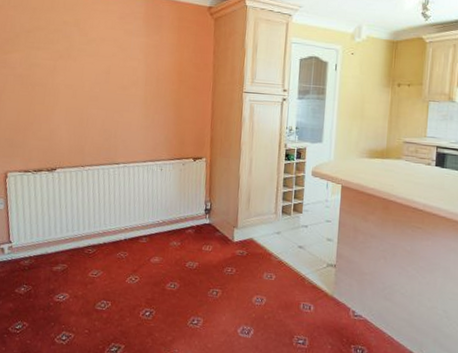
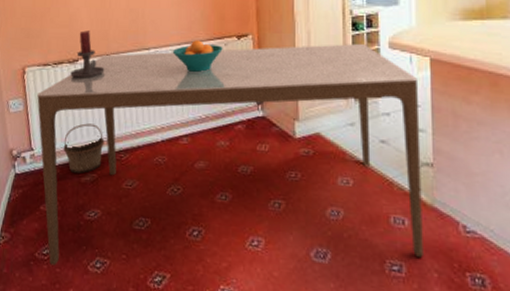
dining table: none [17,166,330,338] -> present [37,44,423,266]
basket: none [38,222,76,264] -> present [63,123,105,173]
candle holder: none [48,144,79,185] -> present [70,30,105,79]
fruit bowl: none [138,159,181,186] -> present [172,40,223,72]

